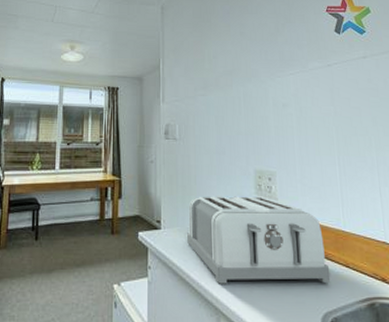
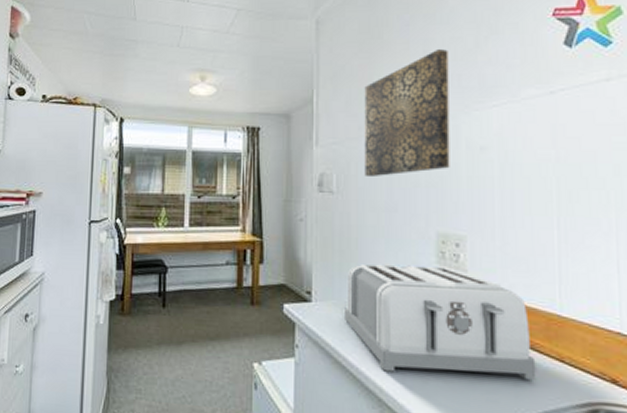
wall art: none [198,32,262,126] -> present [364,49,450,176]

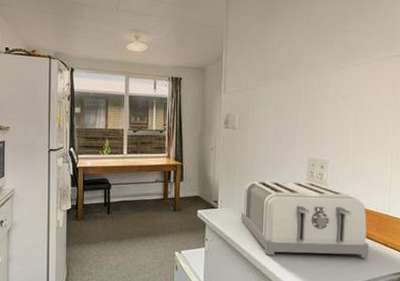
wall art: present [364,49,450,176] -> none [259,20,325,117]

